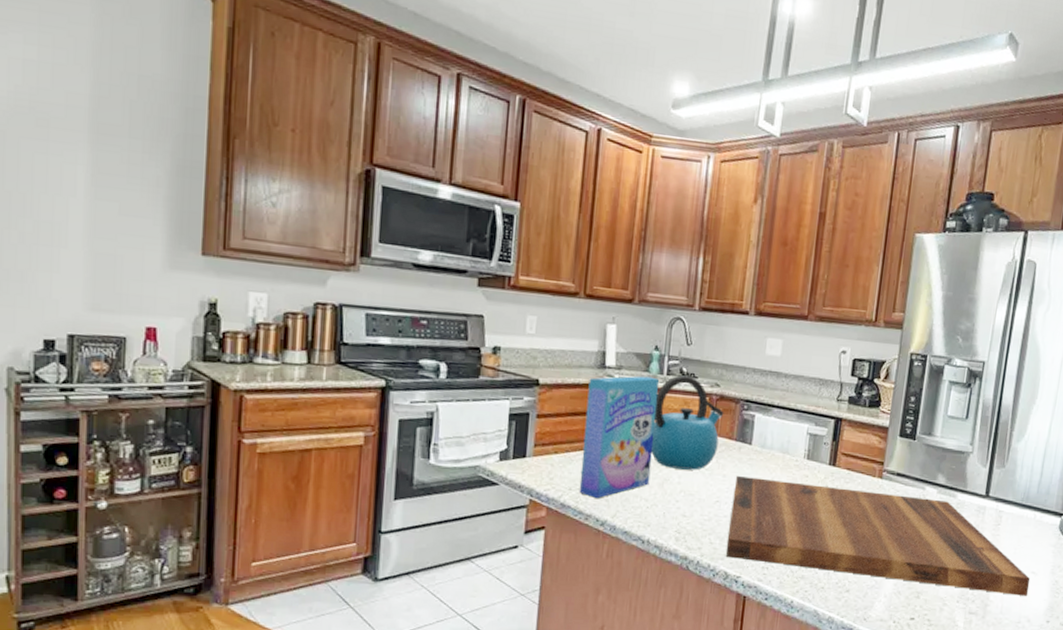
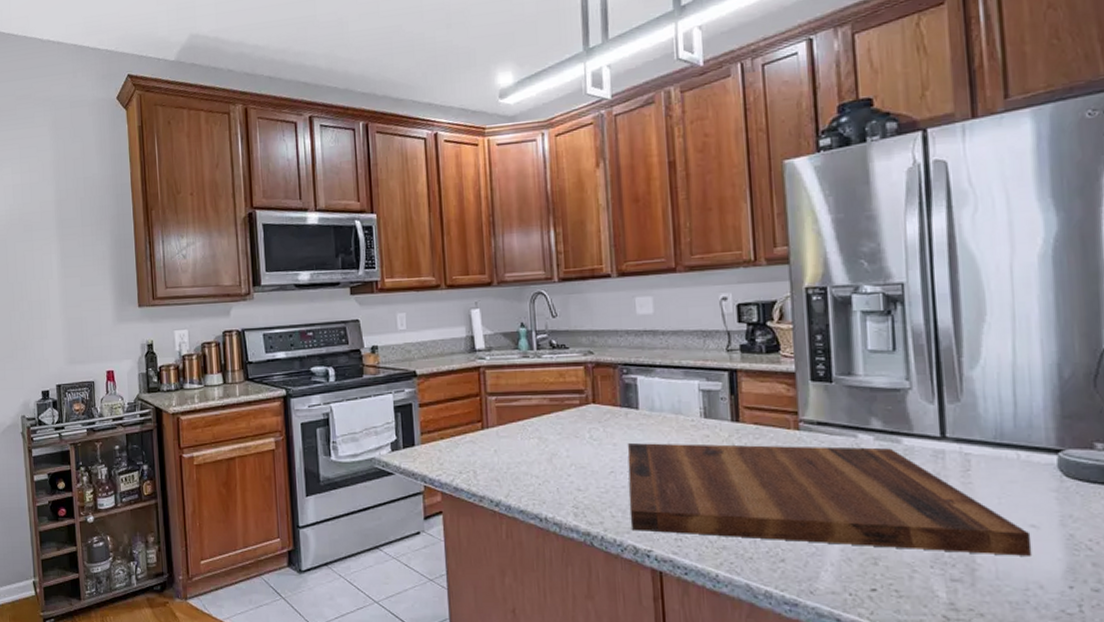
cereal box: present [579,376,659,498] -> none [462,353,538,479]
kettle: present [651,375,724,470] -> none [529,347,603,443]

